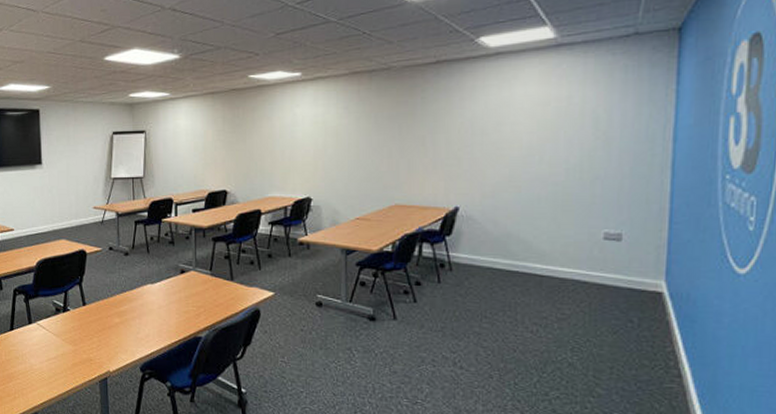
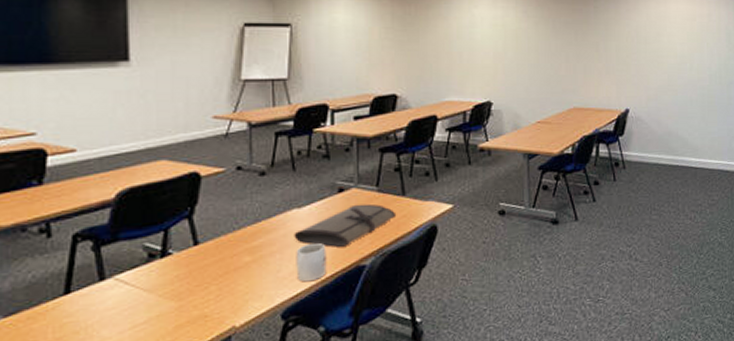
tool roll: none [148,285,226,319] -> present [294,203,397,247]
mug: none [150,313,172,345] -> present [296,242,327,283]

